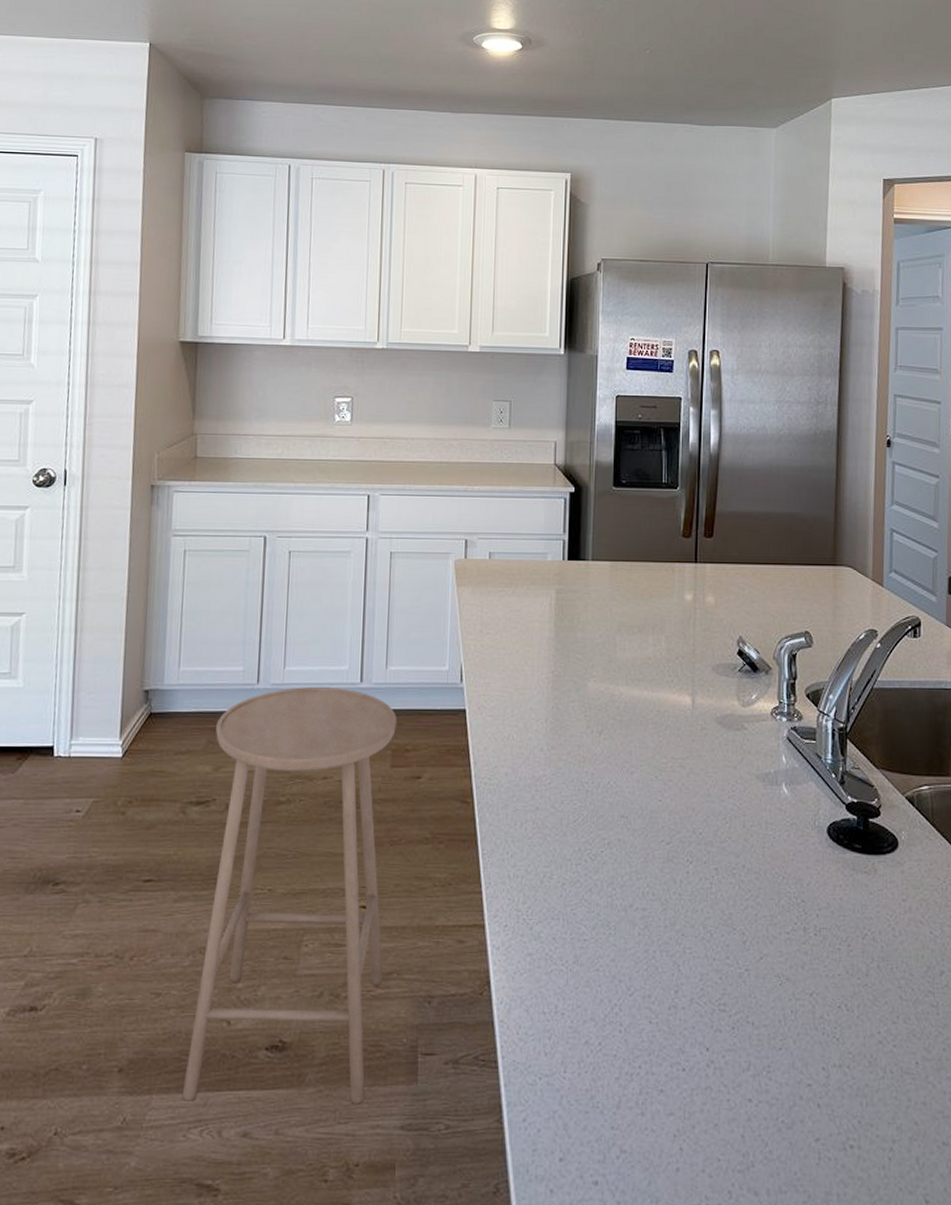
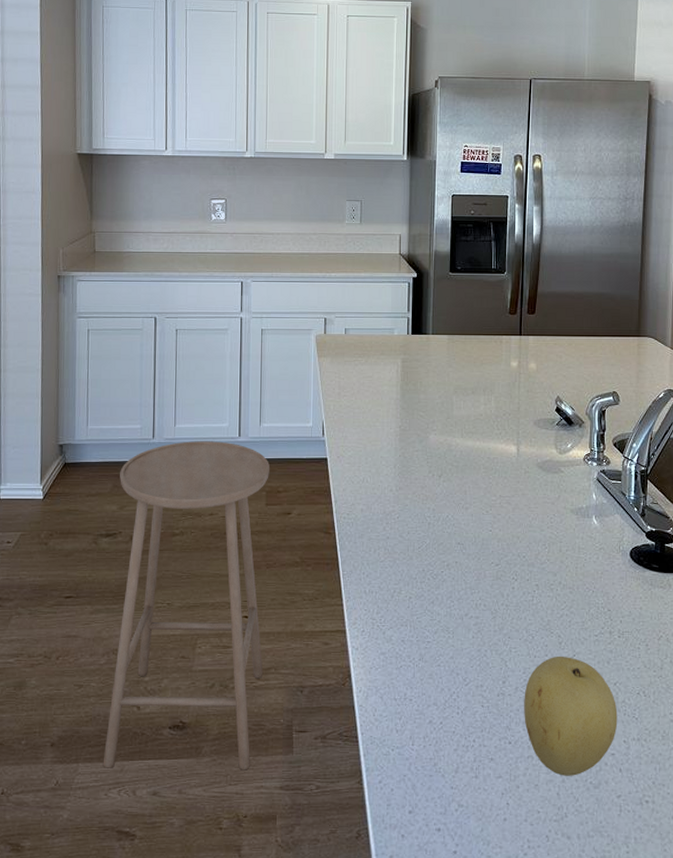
fruit: none [701,958,815,1113] -> present [524,656,618,776]

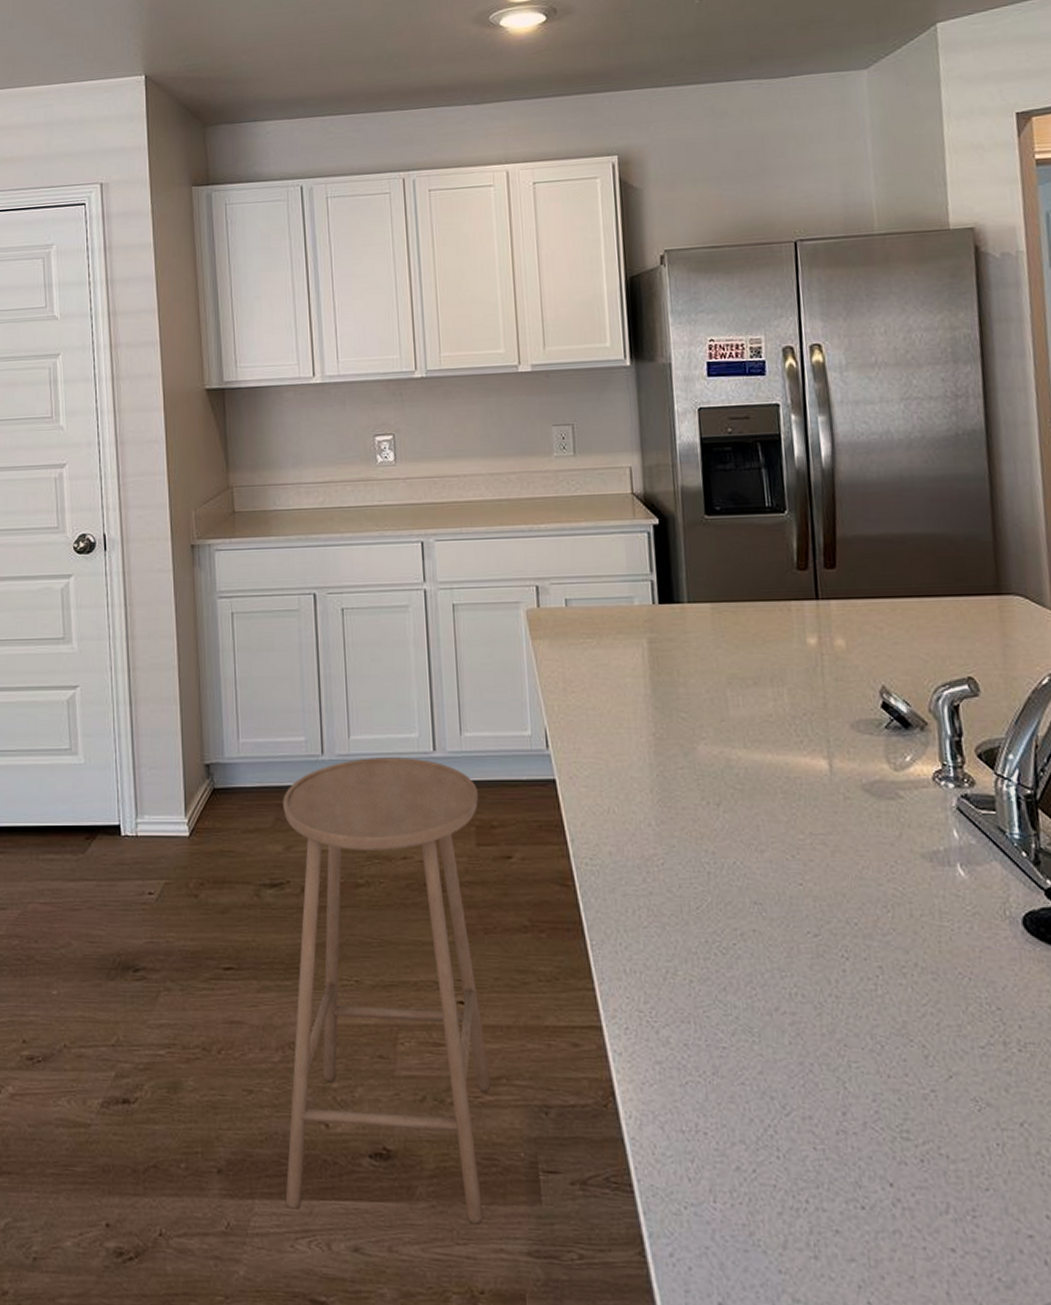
fruit: present [524,656,618,776] -> none [877,1076,1033,1267]

